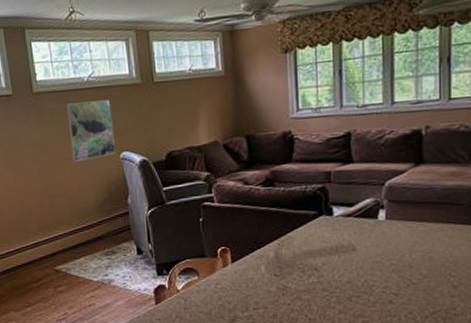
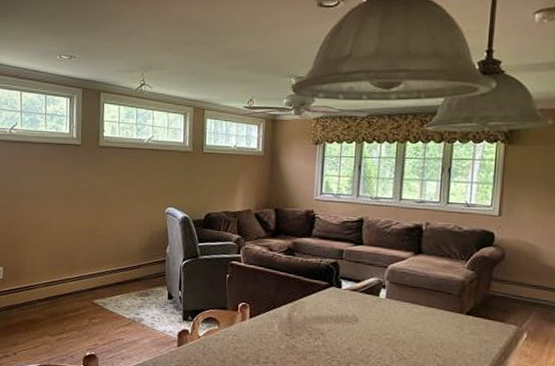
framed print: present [66,100,115,163] -> none [123,159,164,211]

